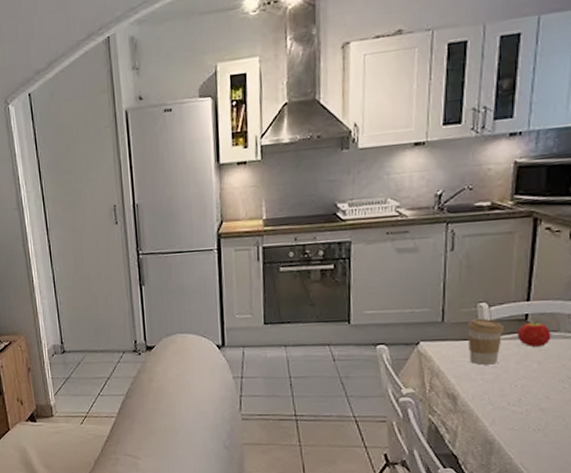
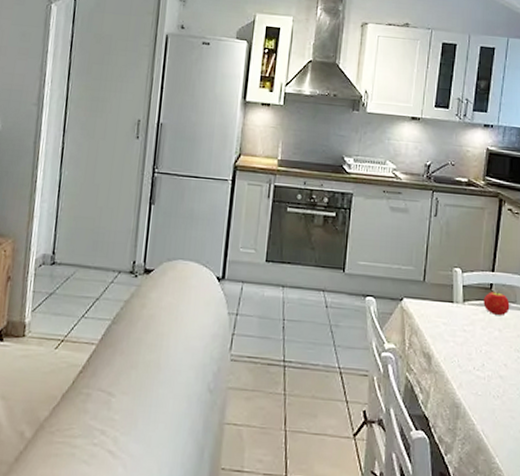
coffee cup: present [467,318,504,365] -> none [443,281,473,328]

